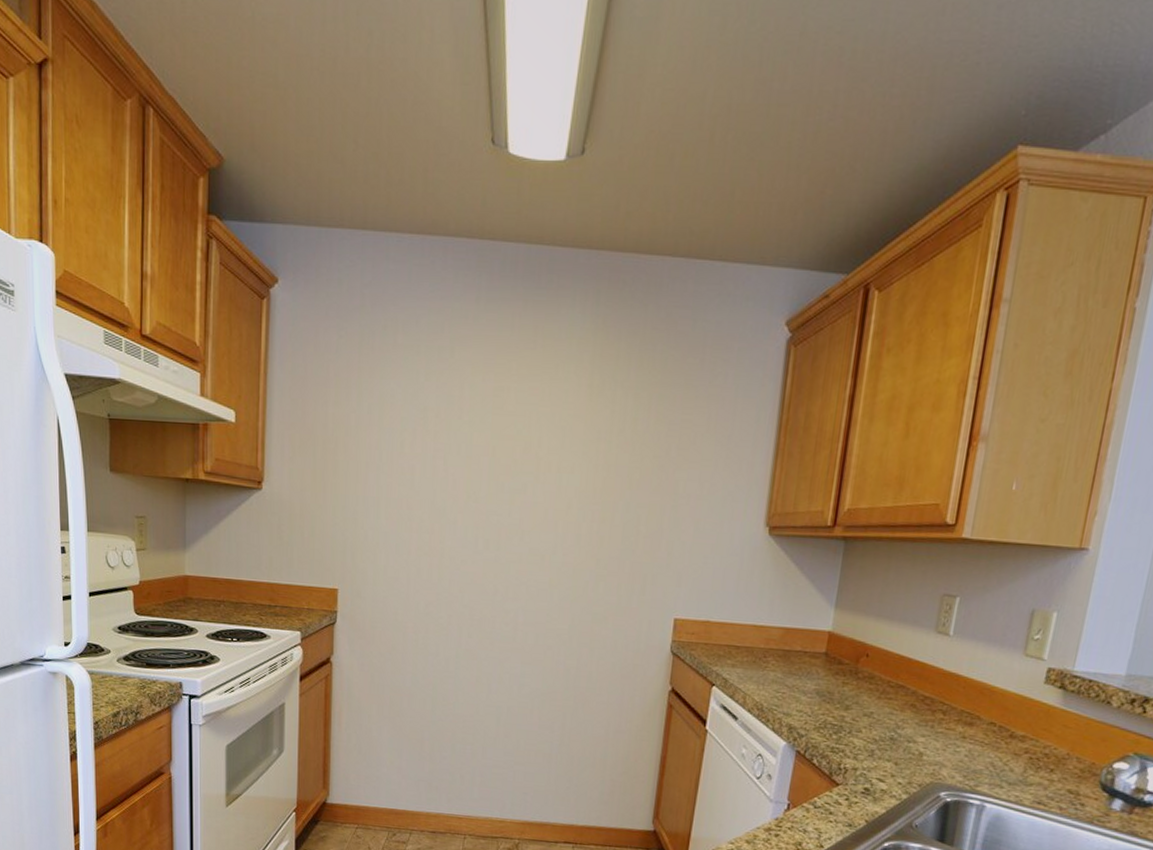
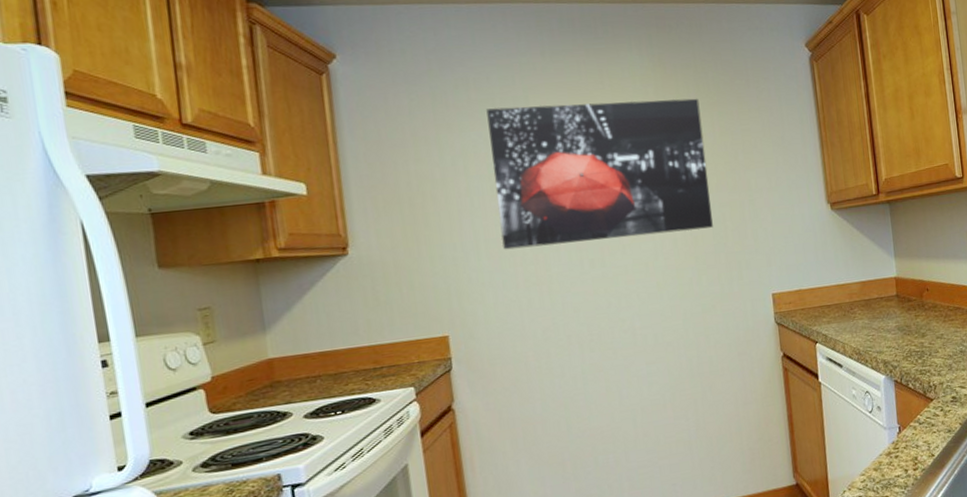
wall art: none [402,356,639,530] -> present [486,98,713,250]

